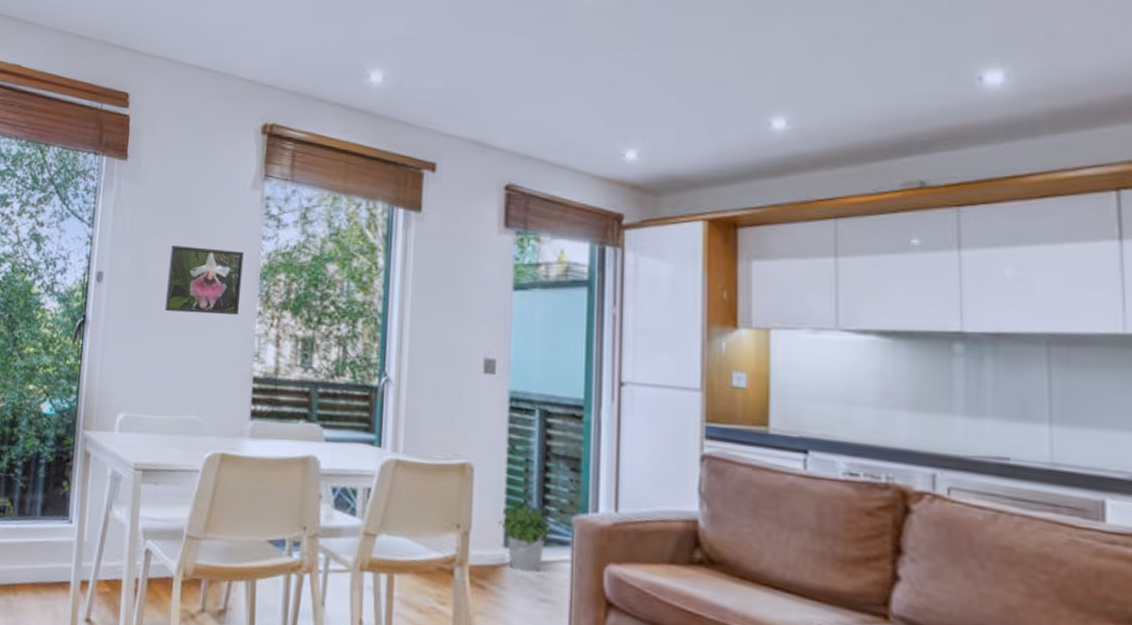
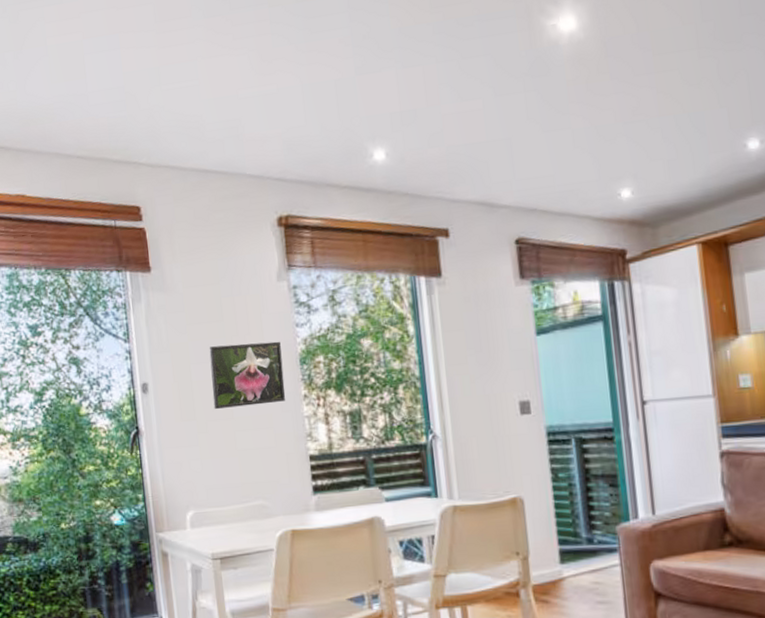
potted plant: present [498,501,552,573] -> none [552,522,601,582]

